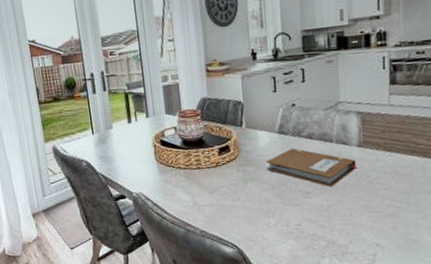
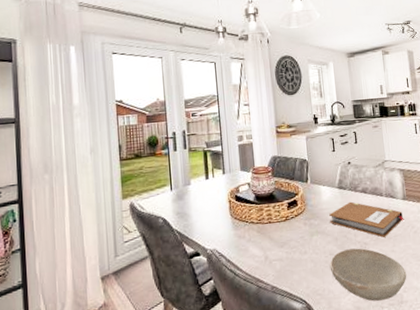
bowl: none [264,197,355,251] -> present [329,248,407,301]

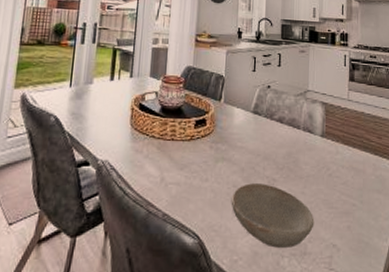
notebook: present [329,201,404,237] -> none [239,130,320,176]

